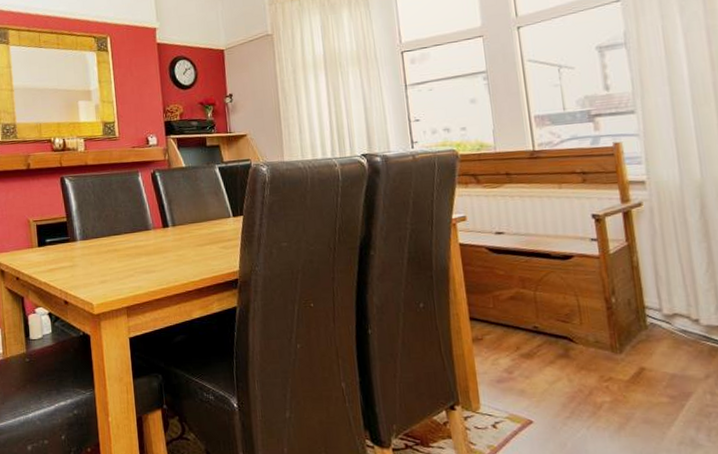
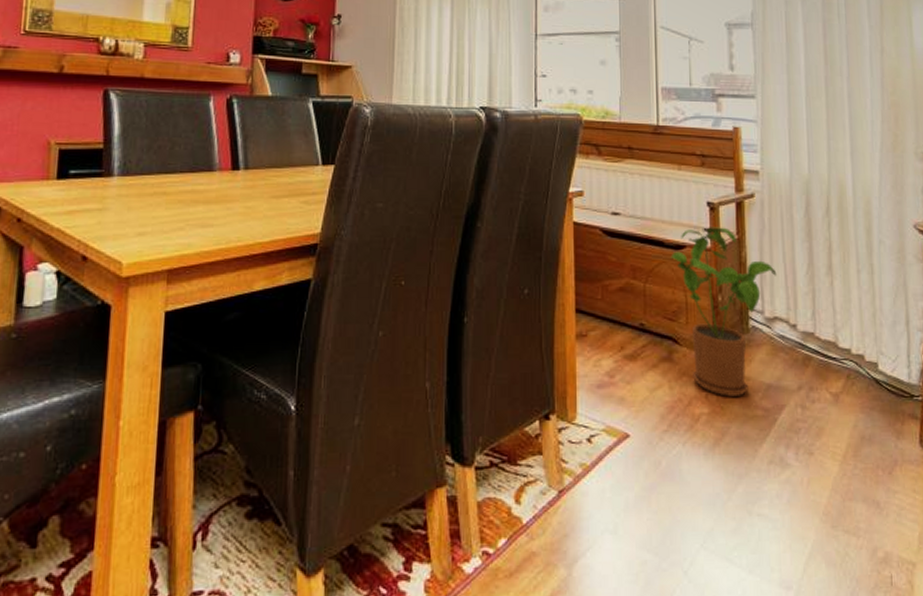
house plant: none [558,236,673,387] -> present [671,227,777,397]

